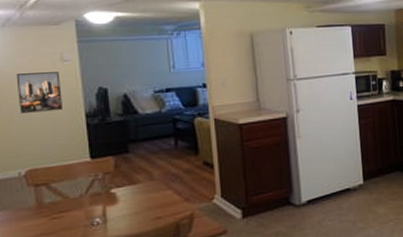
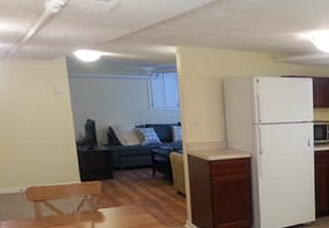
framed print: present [16,72,62,113] -> none [16,102,56,138]

